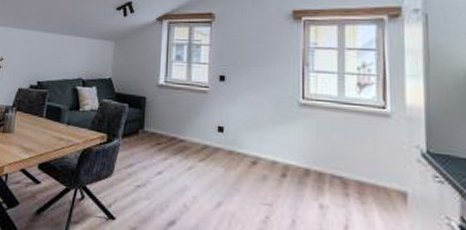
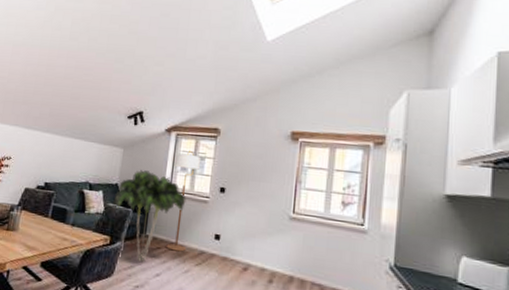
indoor plant: none [107,62,184,161] -> present [112,170,186,263]
floor lamp: none [166,38,196,147] -> present [166,150,200,252]

